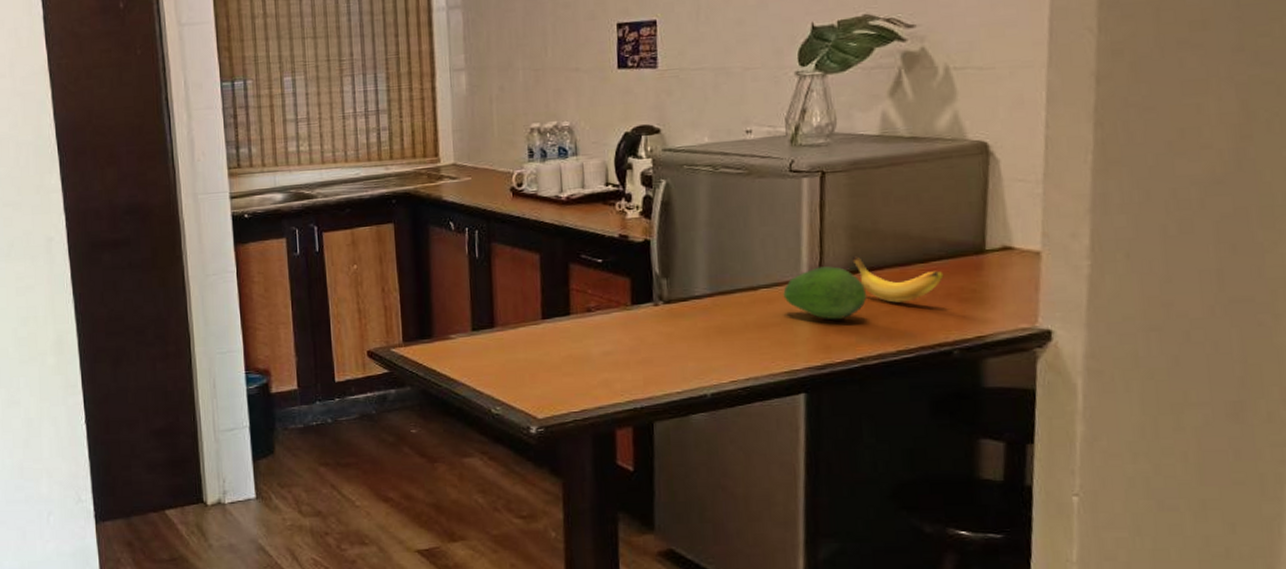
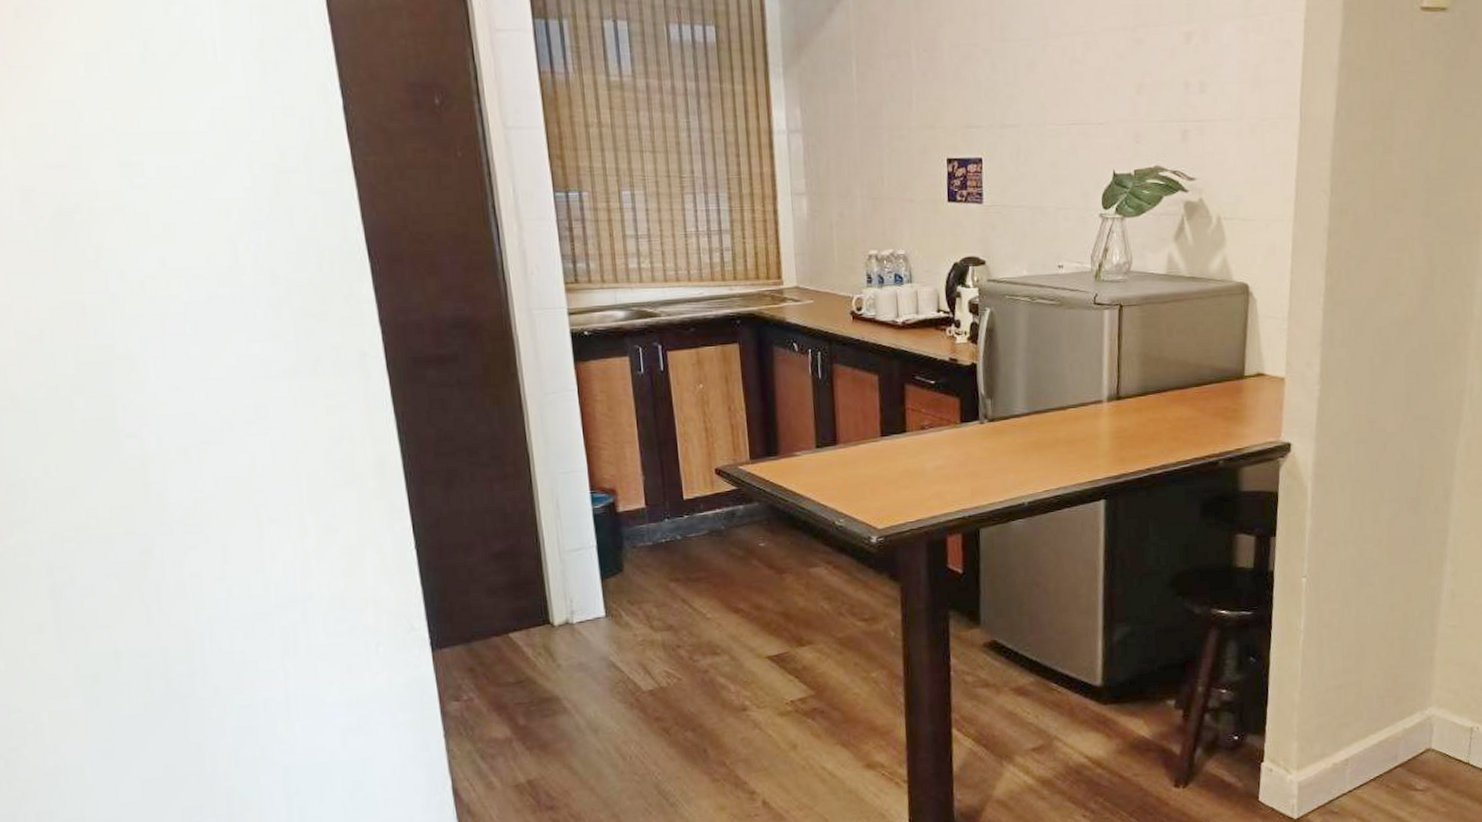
fruit: present [783,265,867,320] -> none [1088,388,1154,436]
banana: present [852,256,944,303] -> none [1143,380,1213,421]

